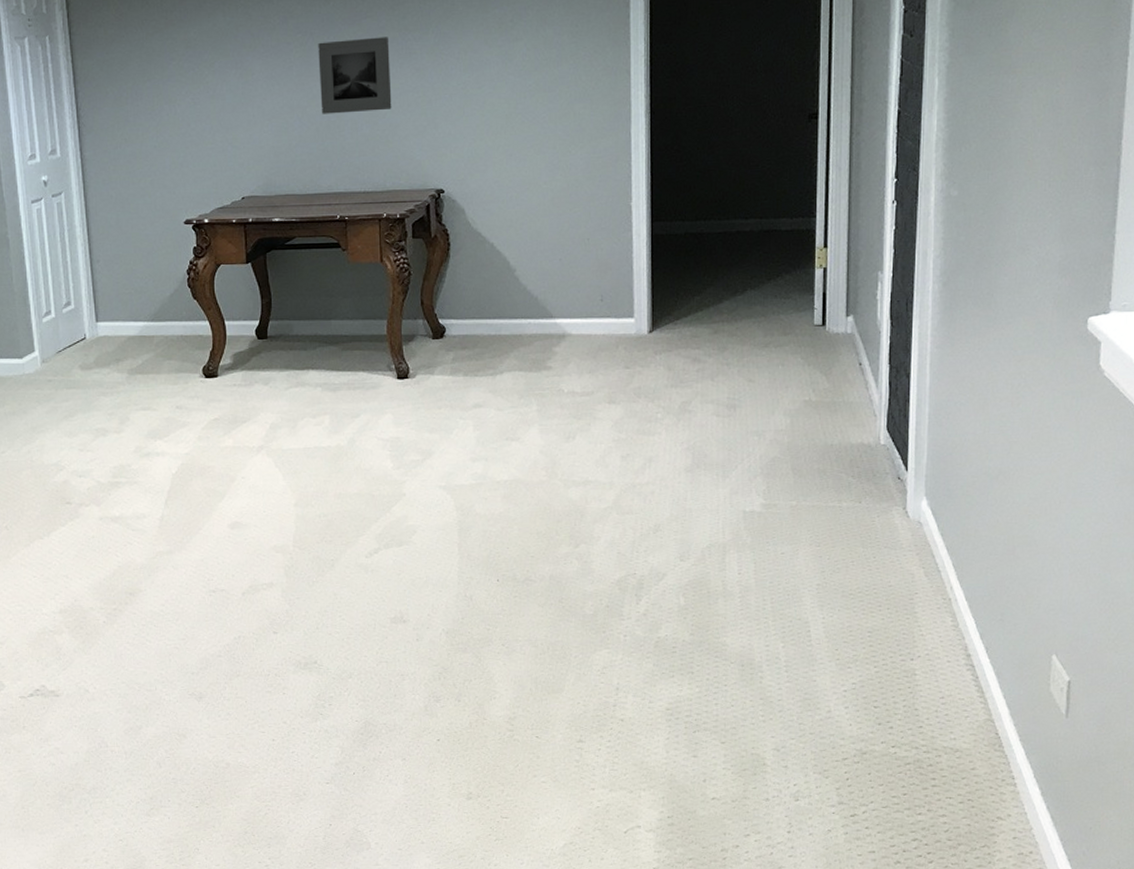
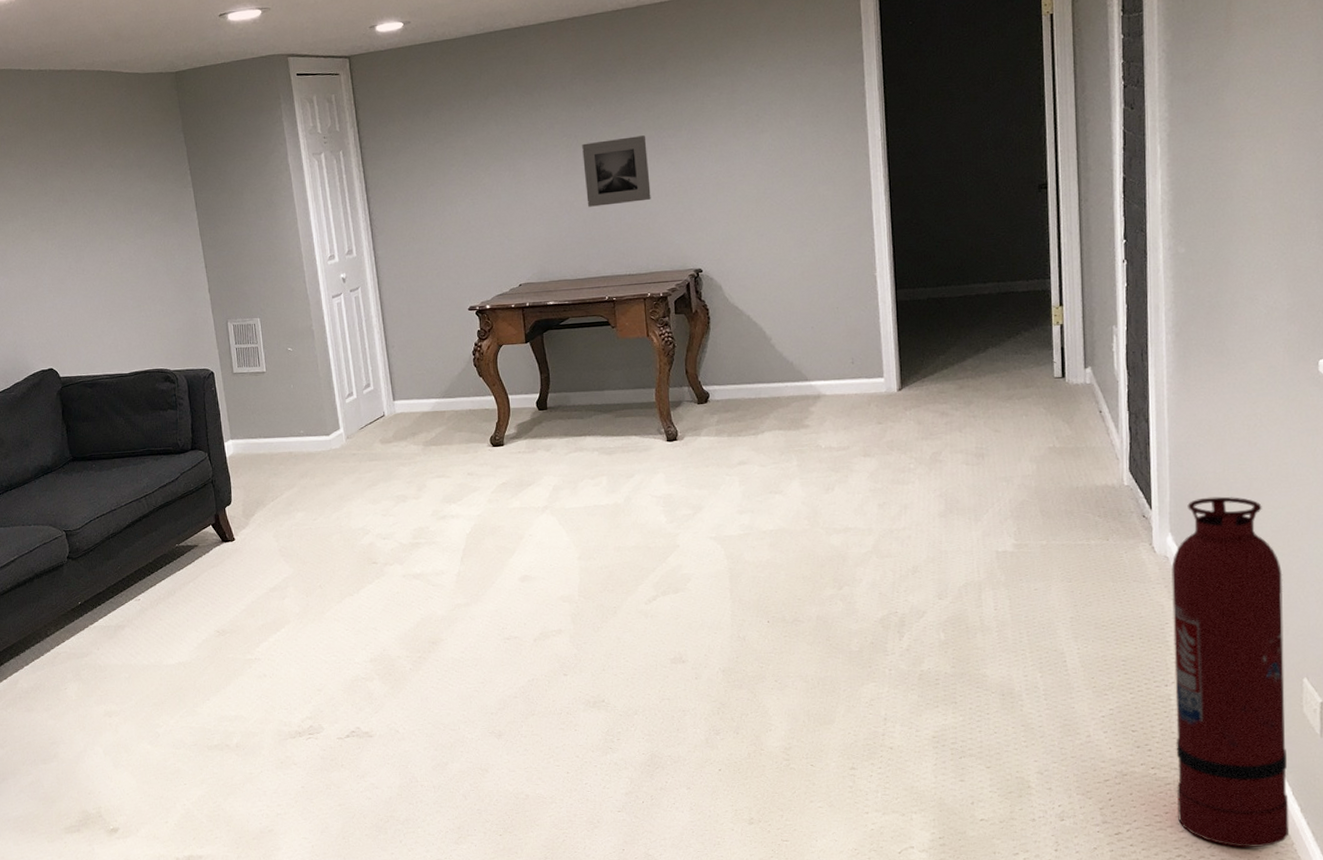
fire extinguisher: none [915,460,1038,832] -> present [1171,496,1290,847]

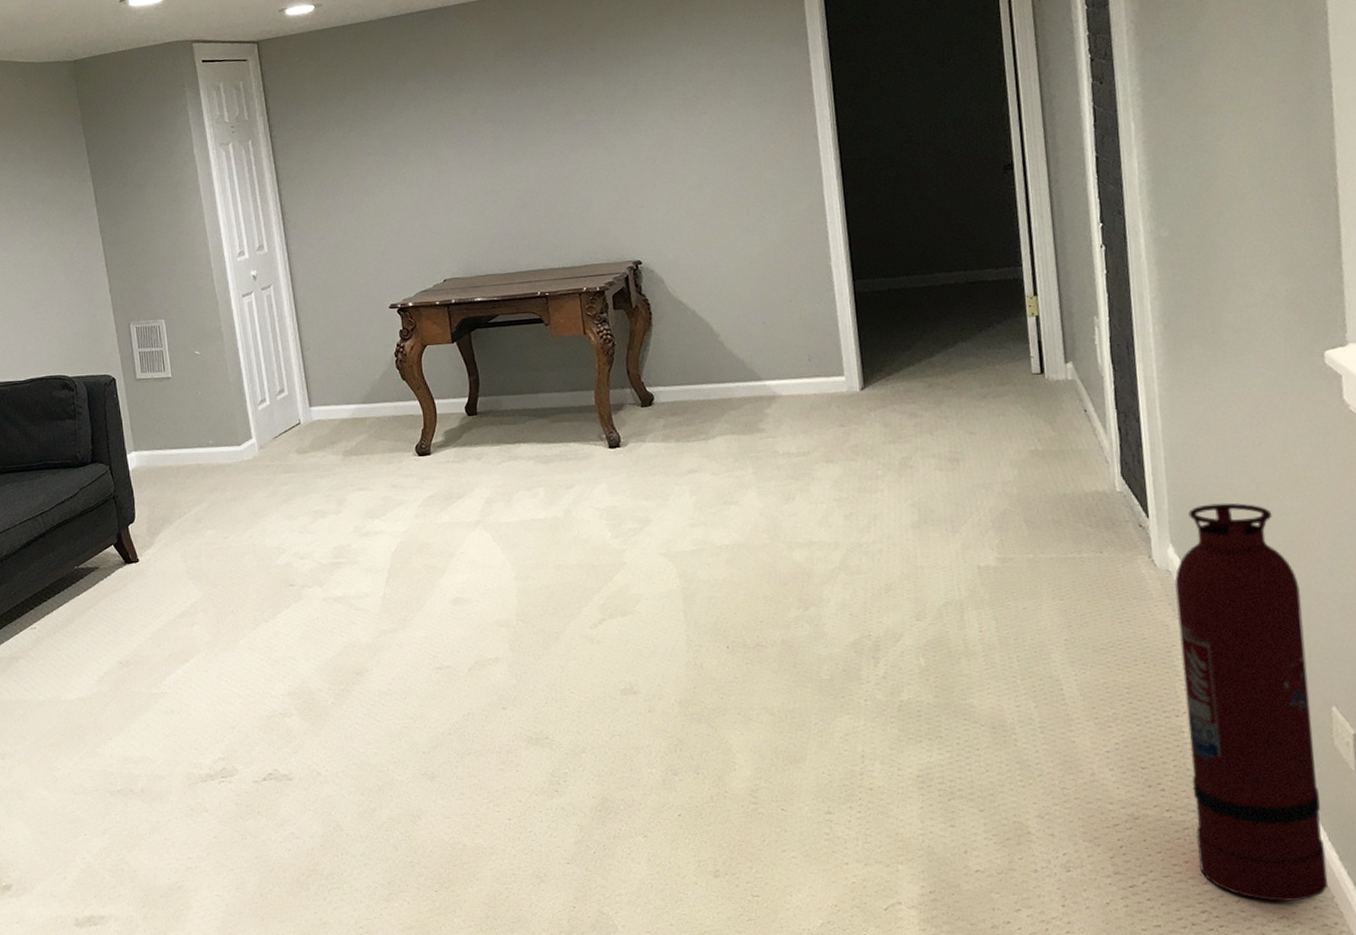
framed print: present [582,135,651,207] -> none [508,119,584,196]

